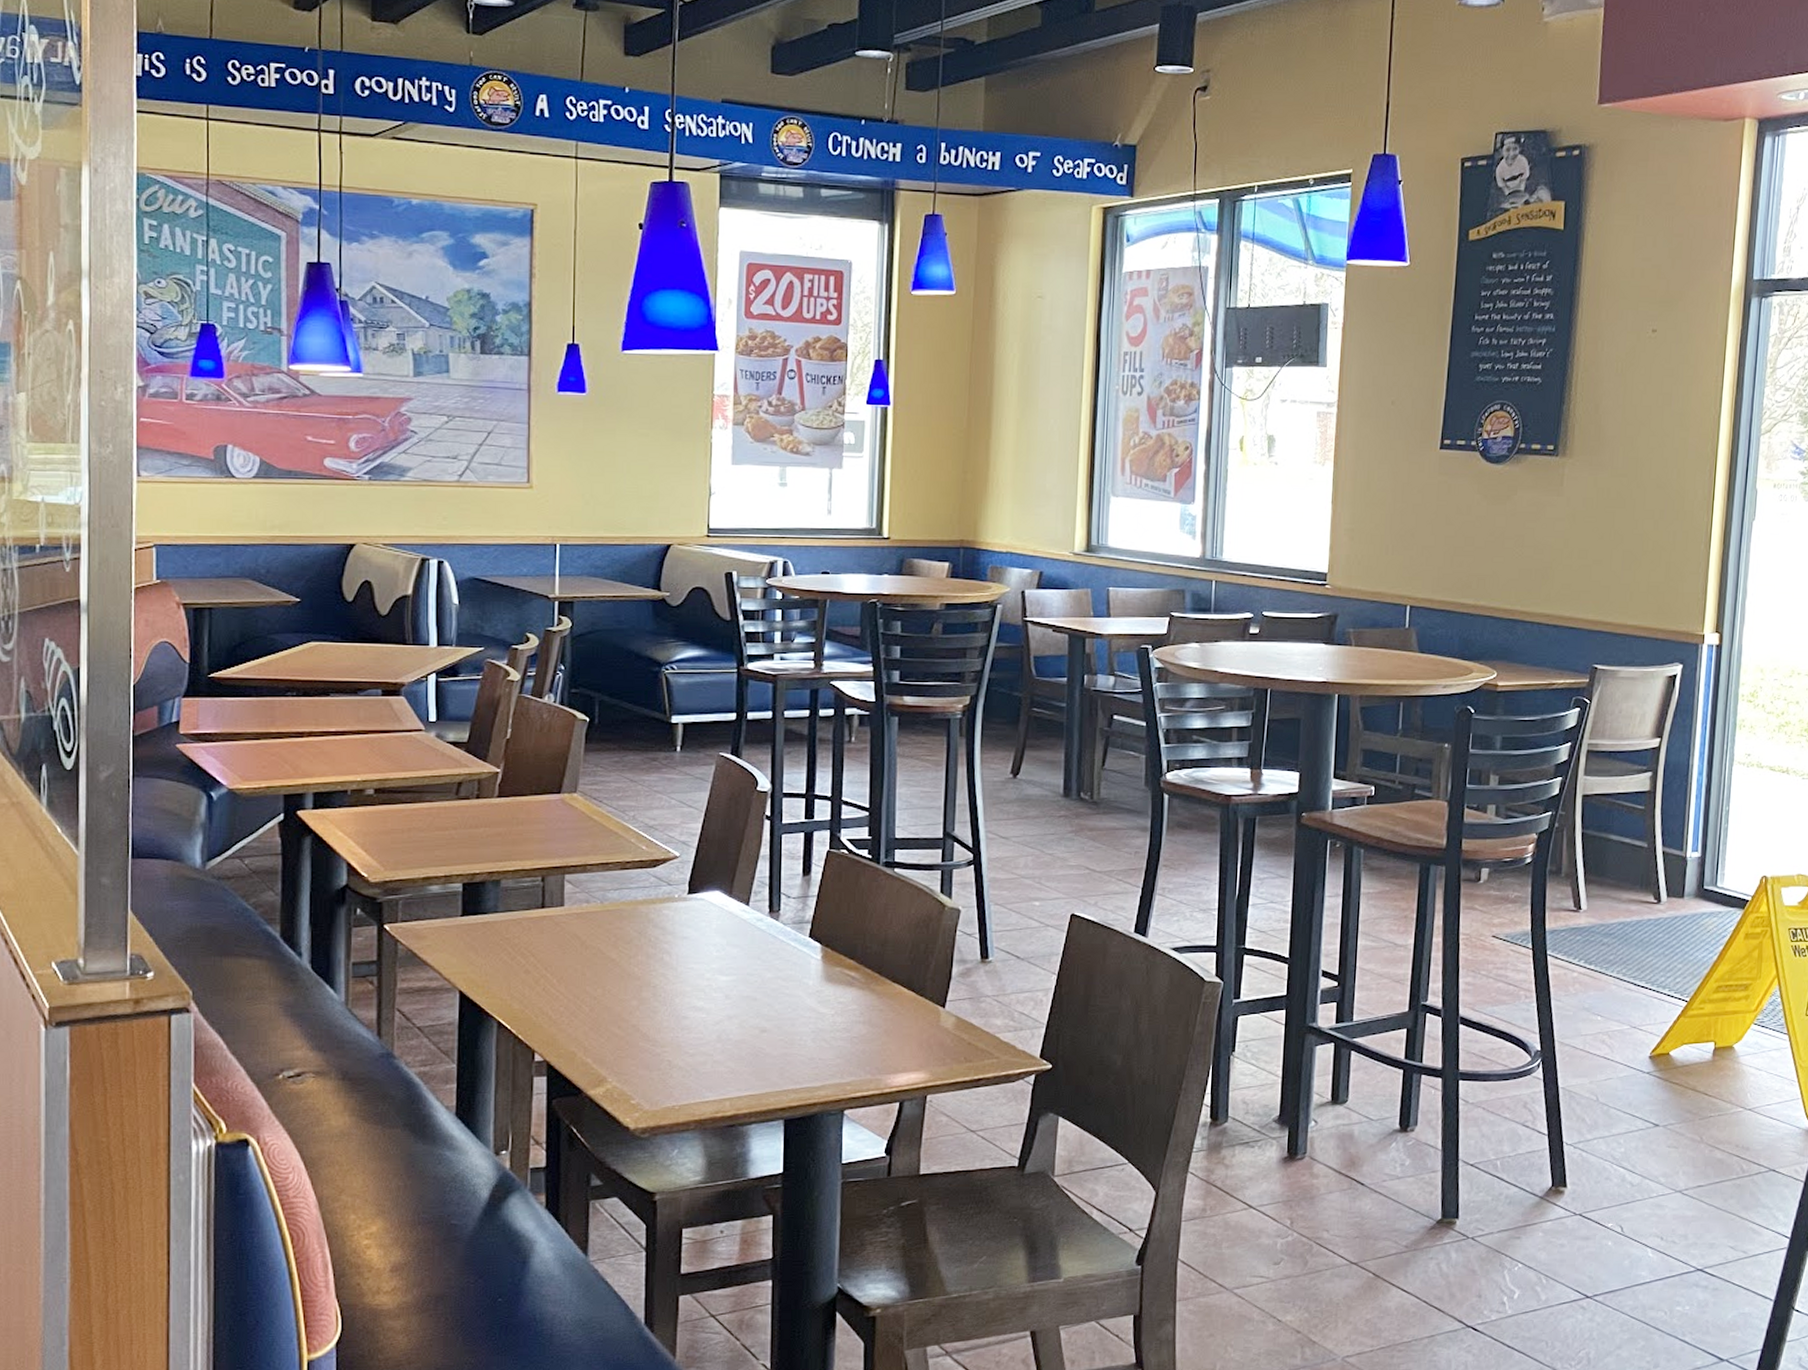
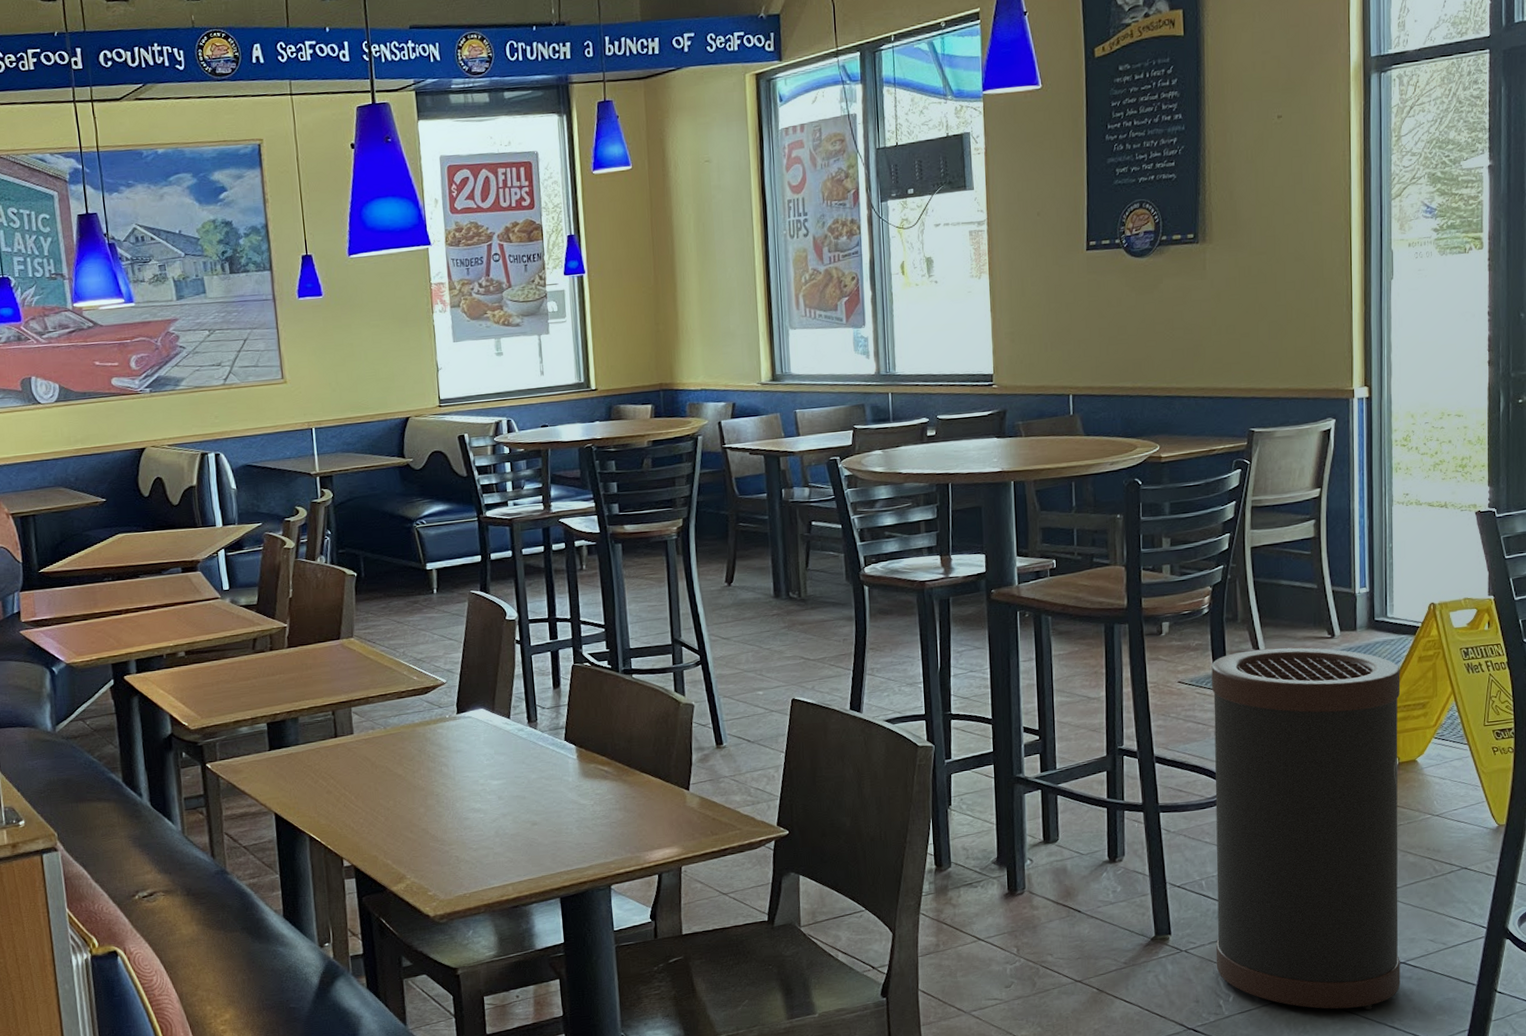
trash can: none [1503,909,1725,1319] -> present [1211,647,1401,1010]

